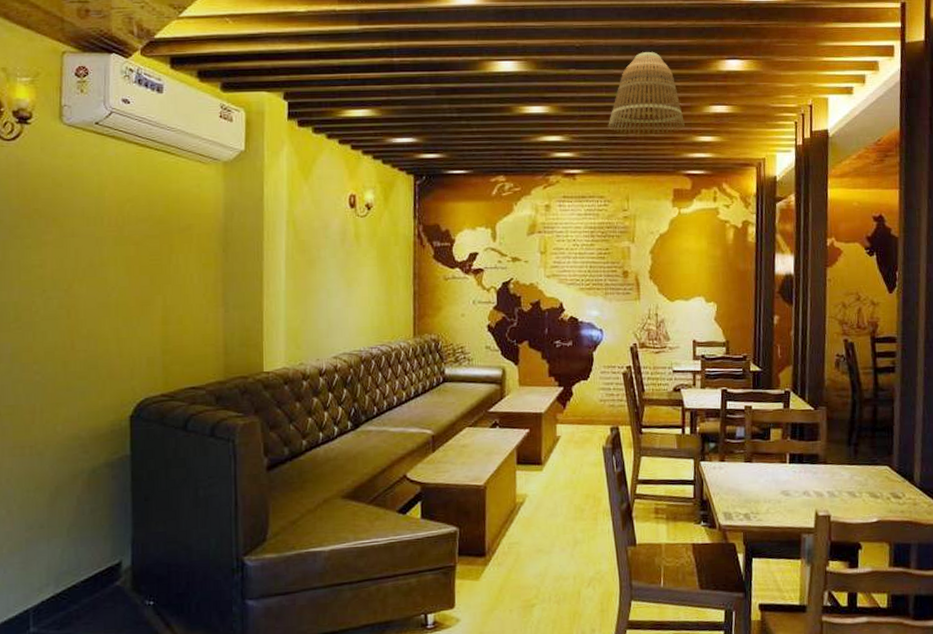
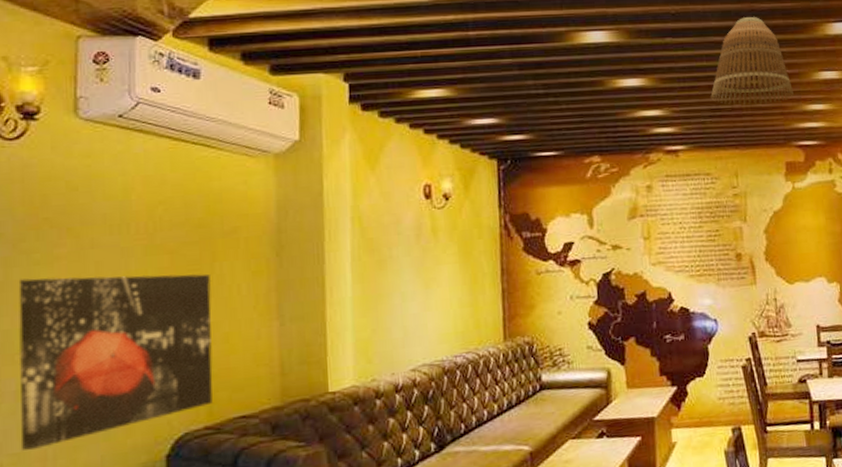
wall art: none [13,260,169,404] -> present [18,273,213,451]

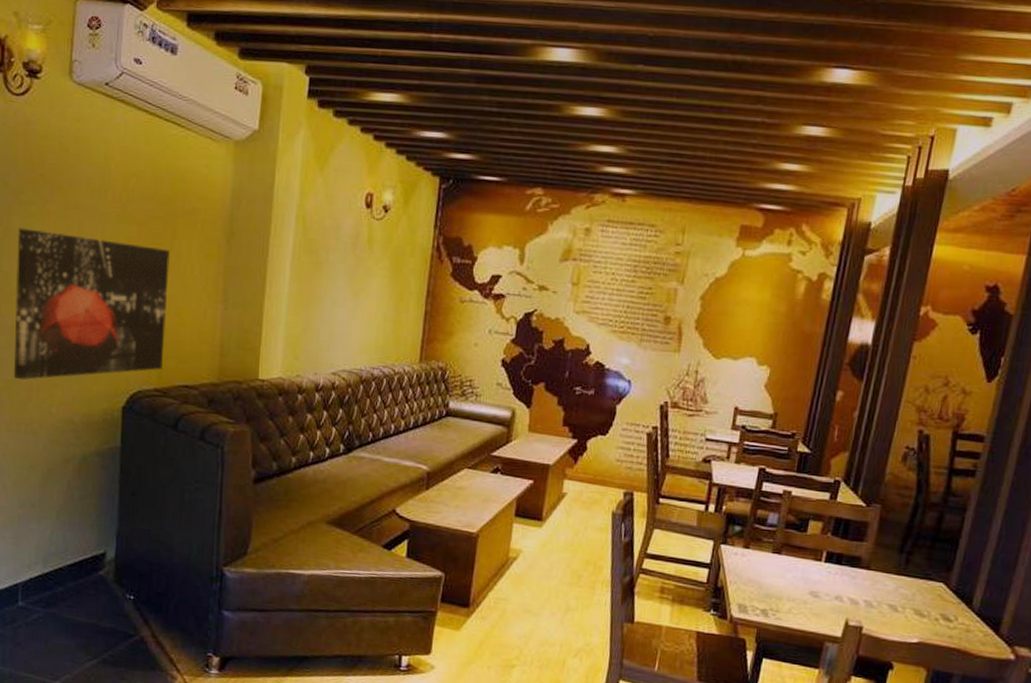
lamp shade: present [710,17,794,106] -> none [673,50,768,156]

